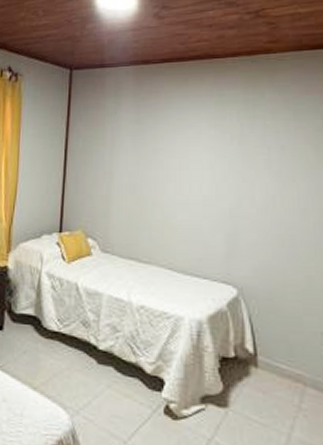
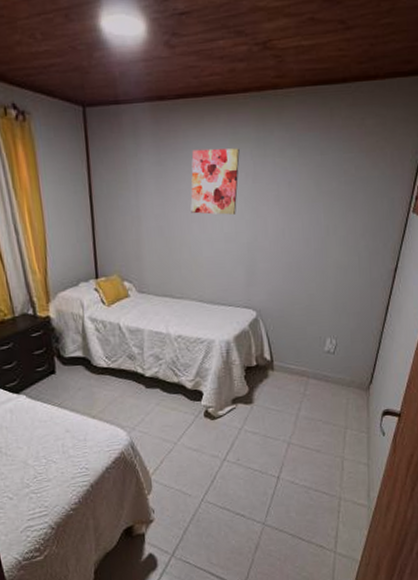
wall art: none [167,109,225,177] -> present [190,148,240,215]

